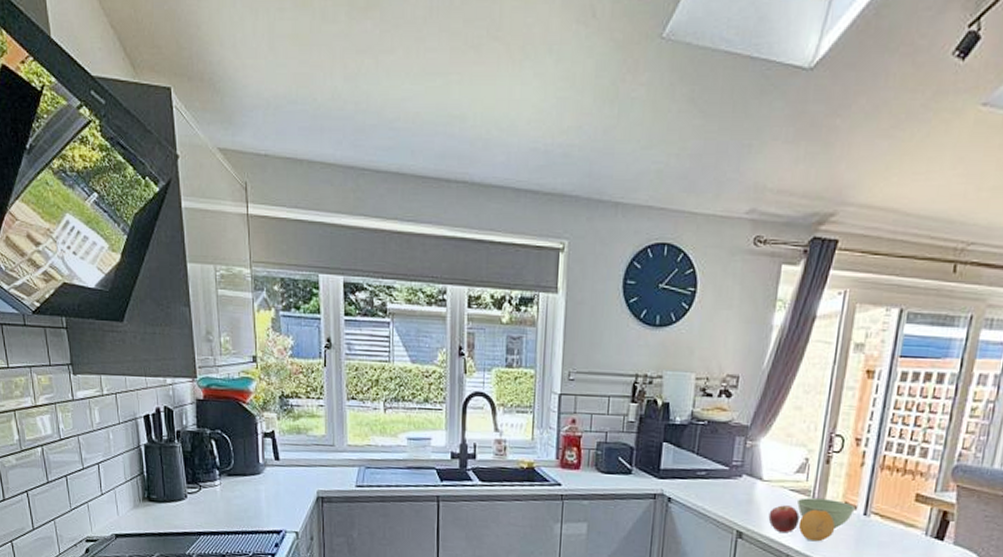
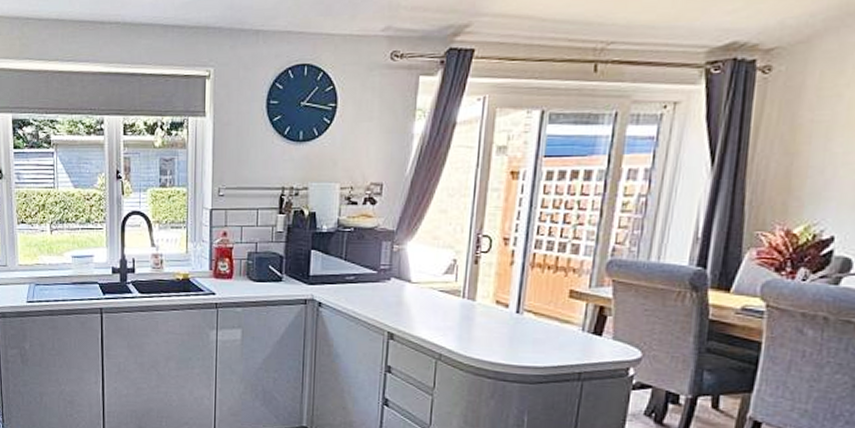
fruit: present [768,505,800,532] -> none [419,306,450,332]
bowl: present [796,498,855,530] -> none [446,298,507,328]
fruit: present [798,509,836,542] -> none [450,308,488,341]

